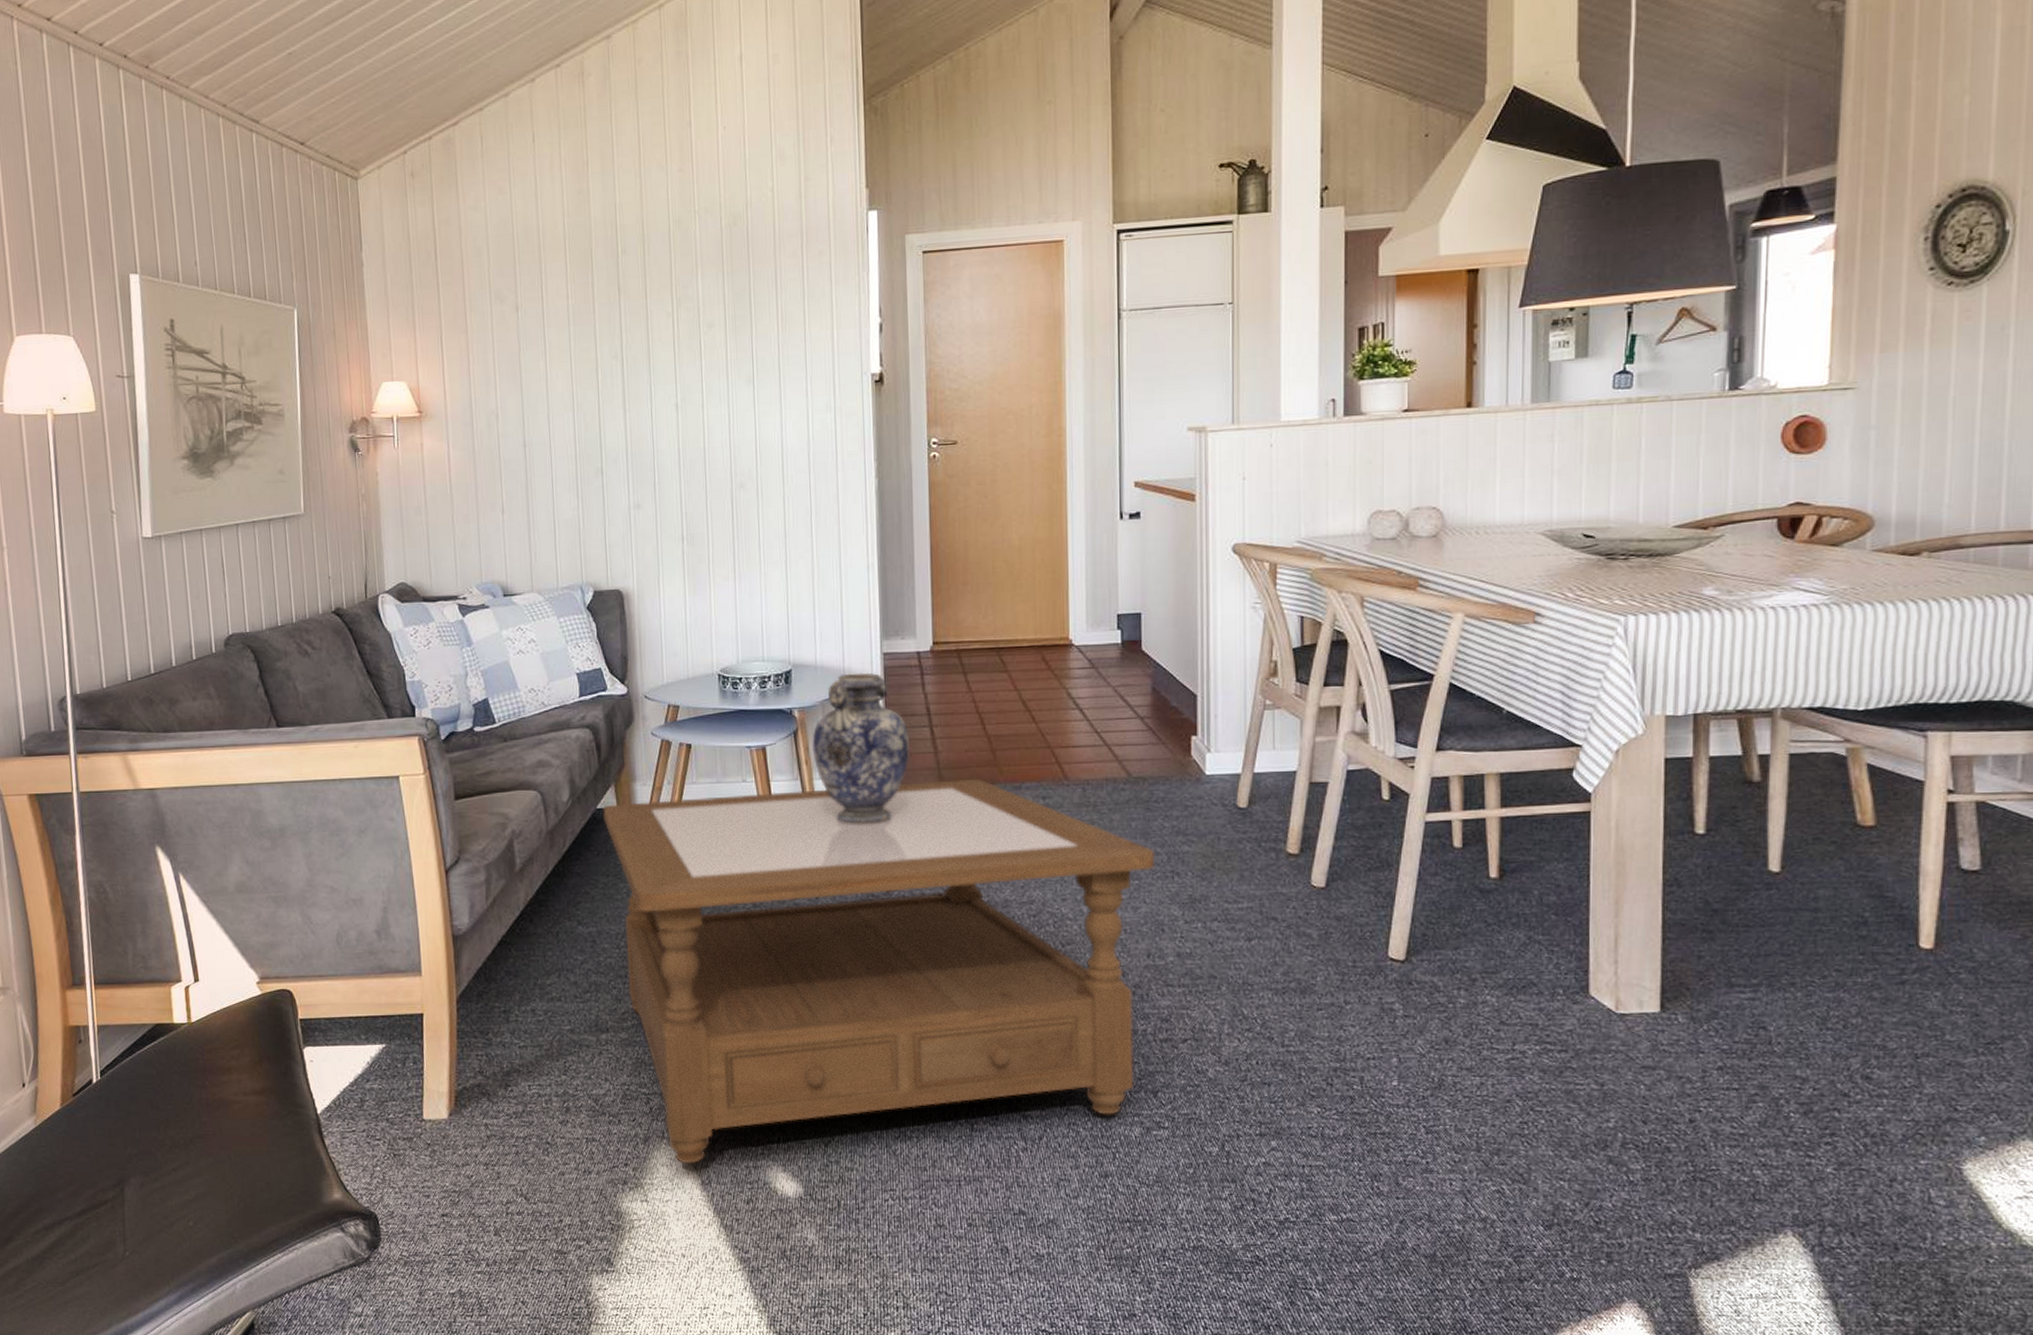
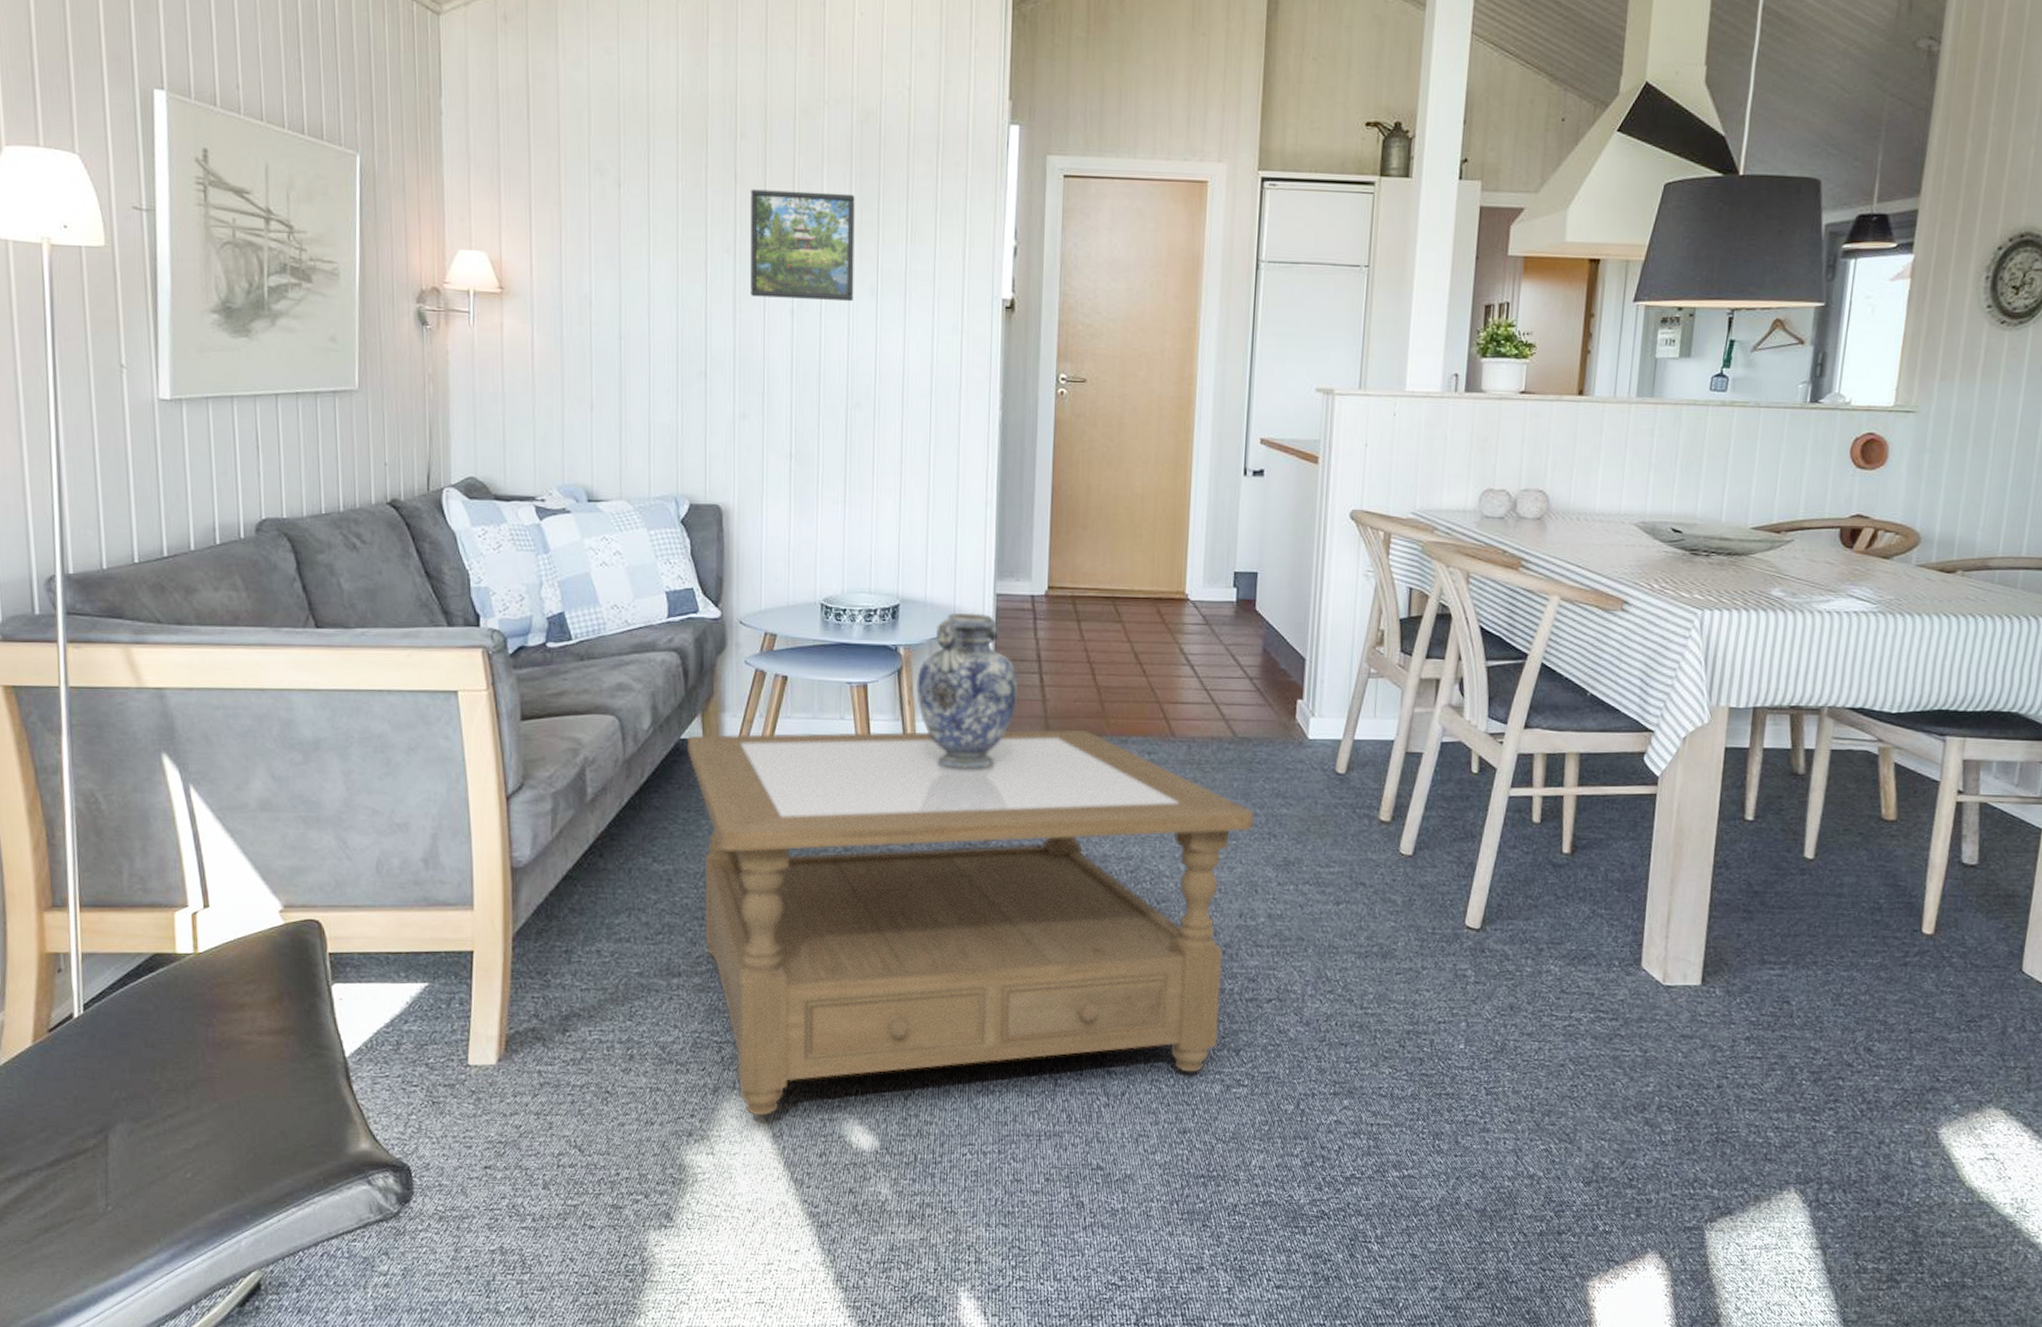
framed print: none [633,292,732,396] -> present [751,189,855,302]

